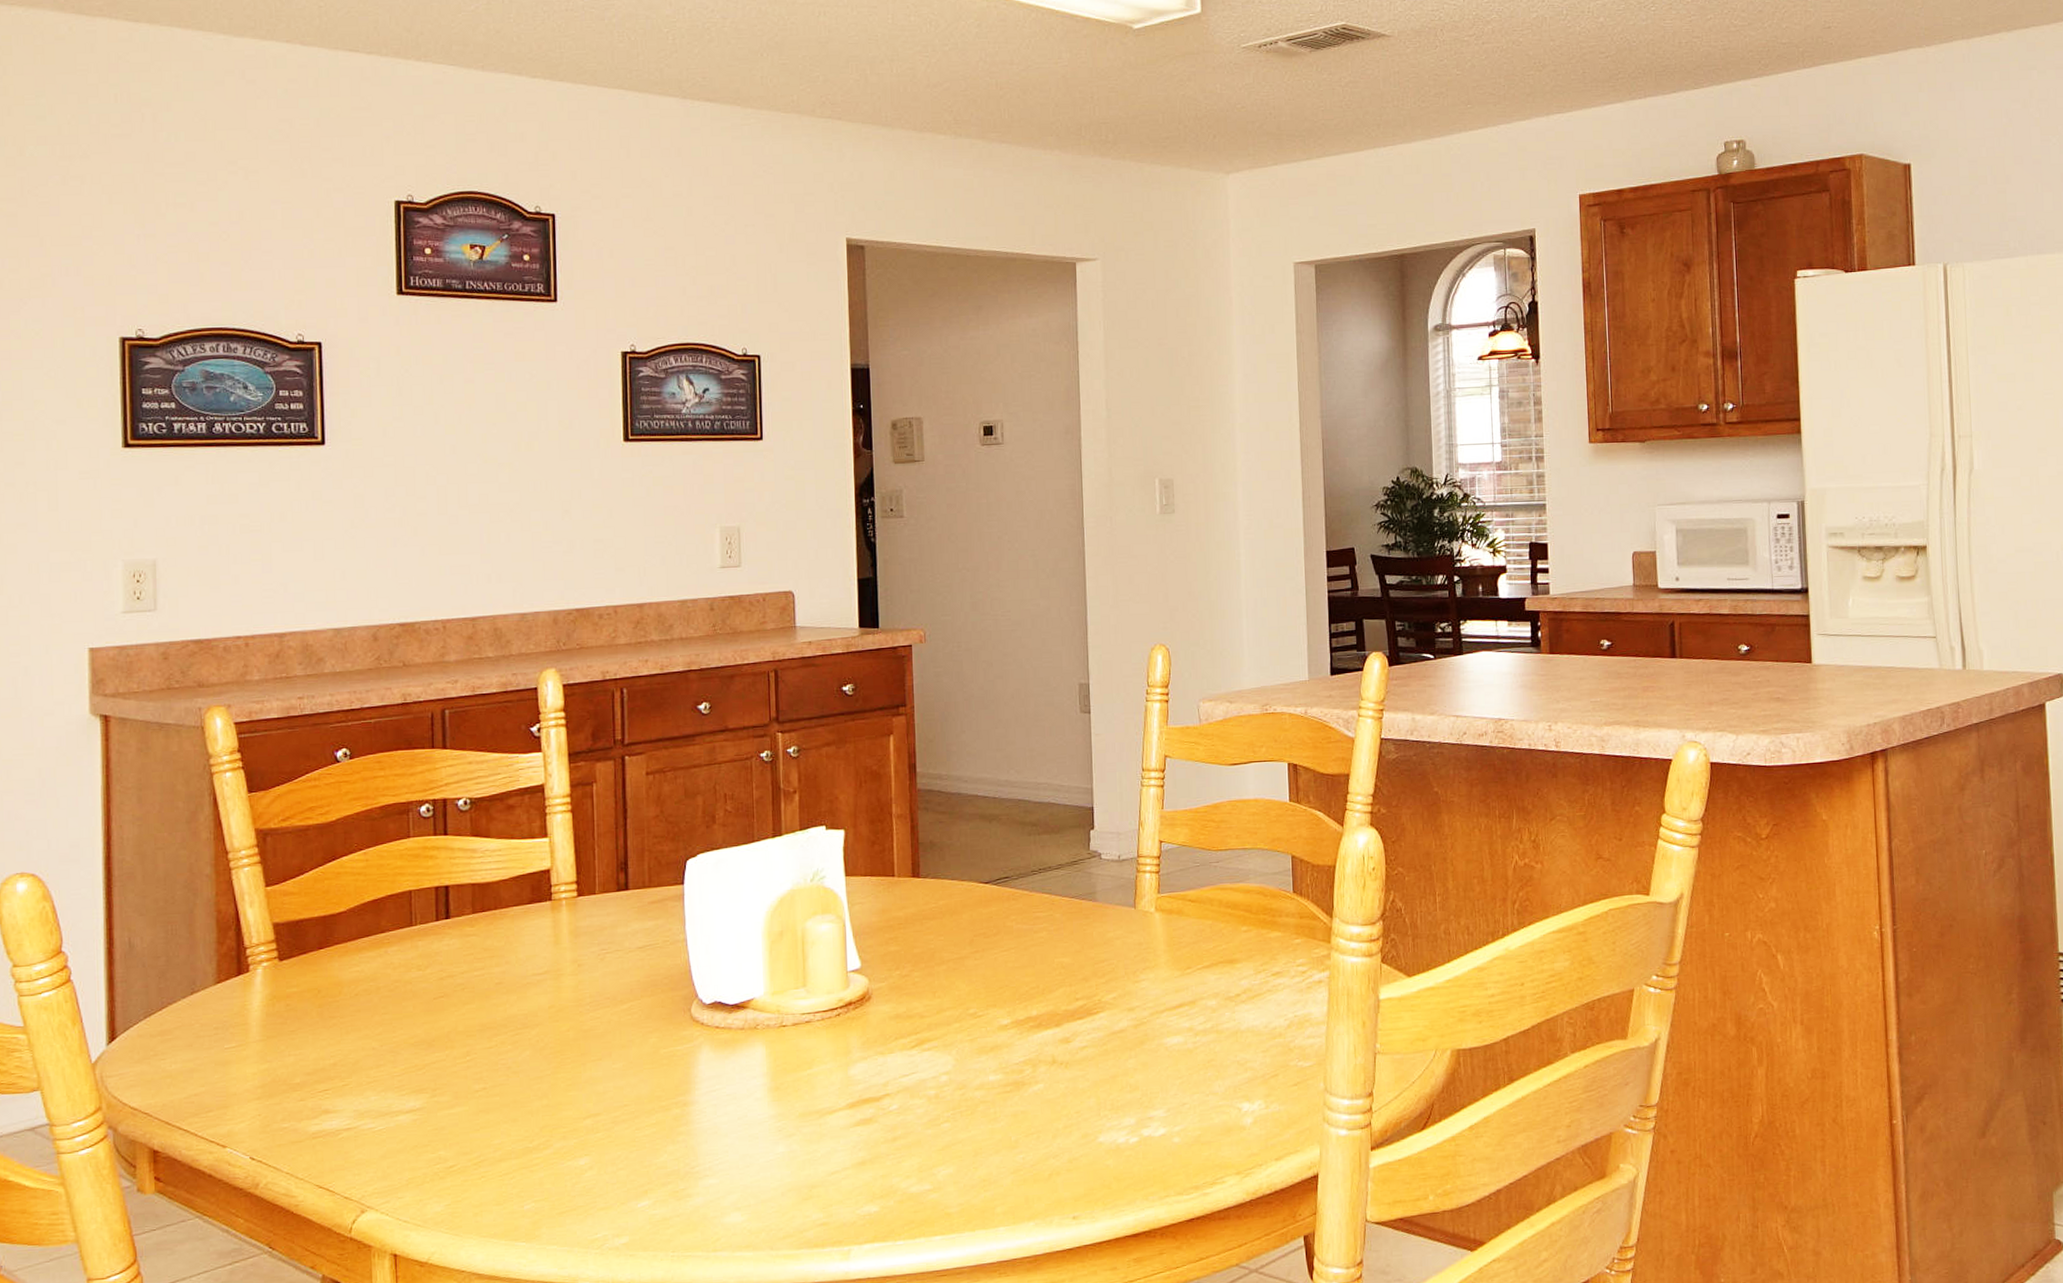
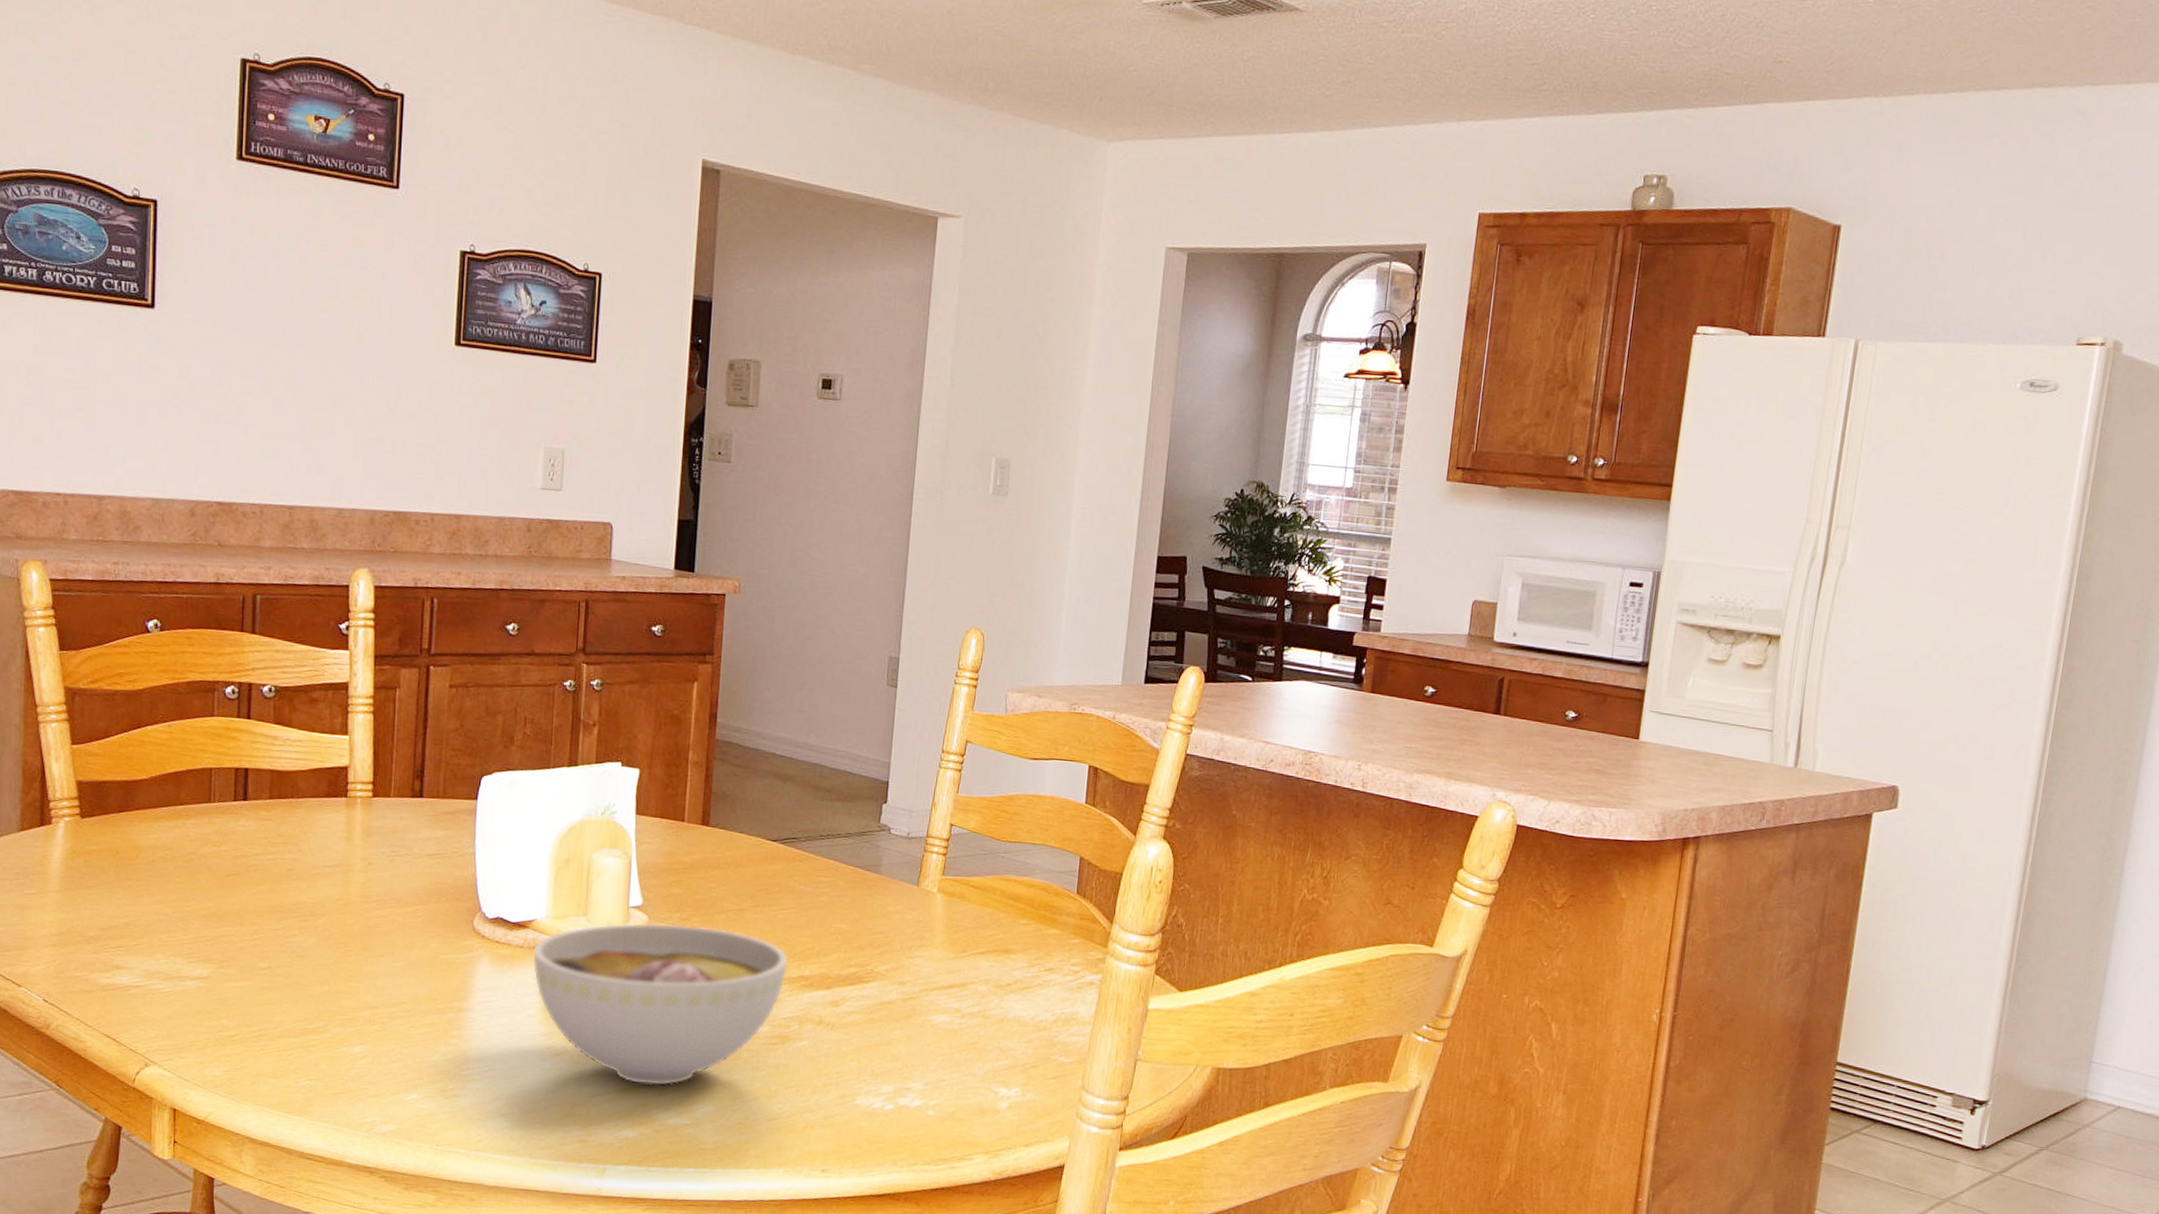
bowl: none [753,980,1015,1155] -> present [532,922,789,1086]

